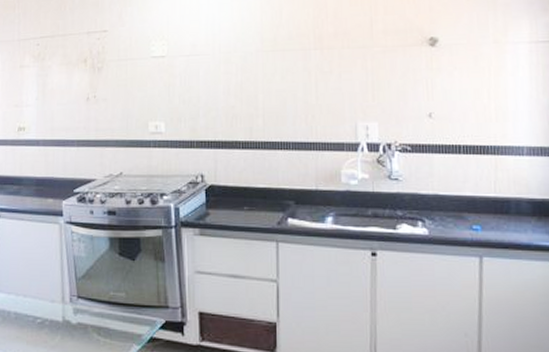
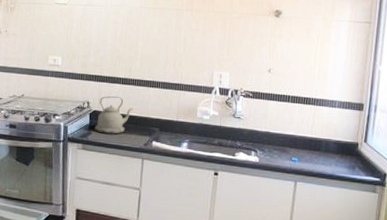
kettle: none [212,165,259,213] -> present [94,96,133,134]

